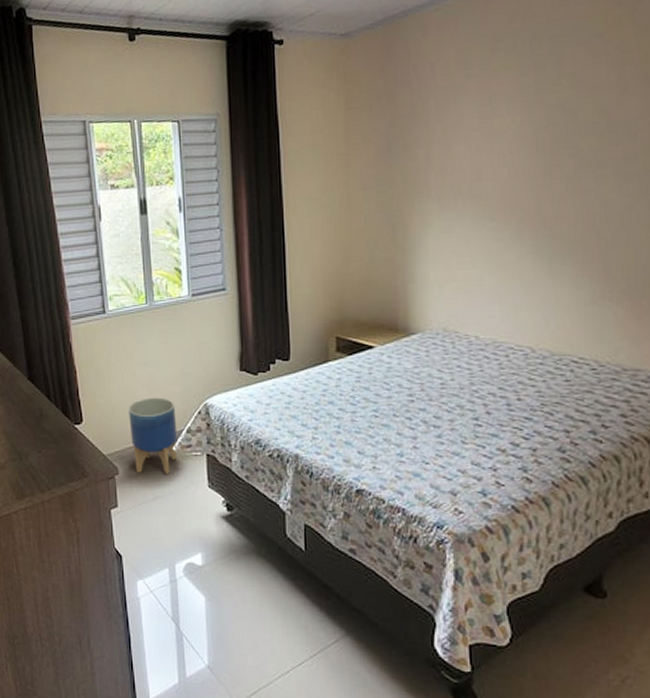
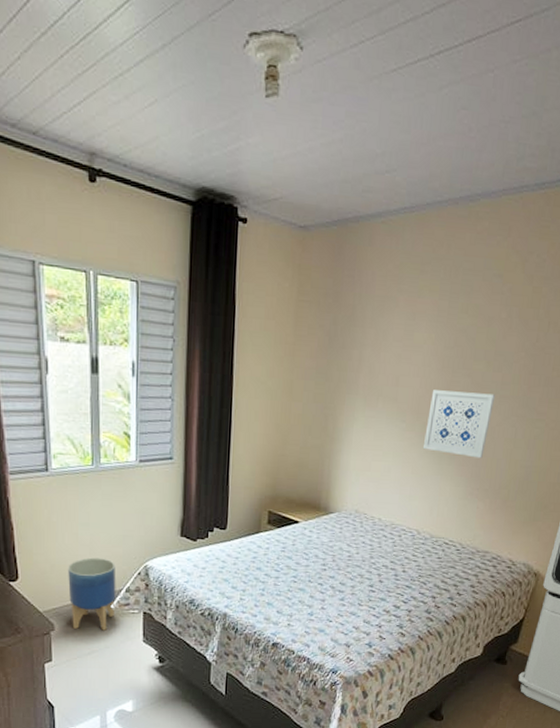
wall art: none [524,172,618,253] -> present [424,390,496,459]

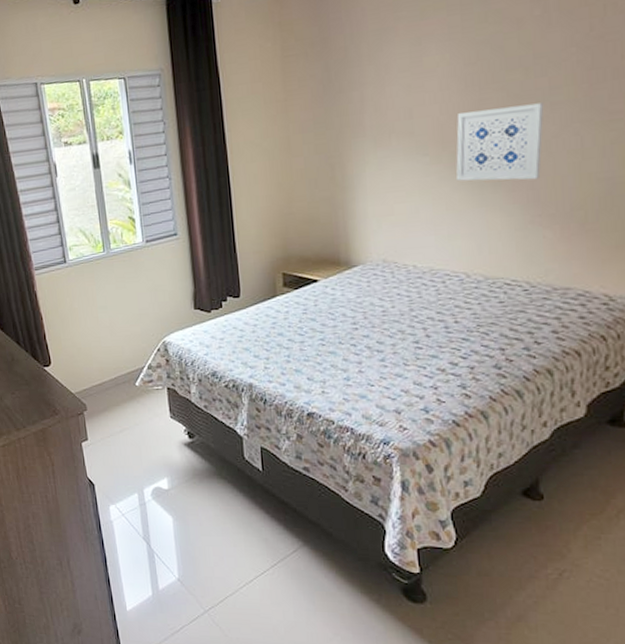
planter: present [68,557,116,631] -> none [93,337,140,408]

